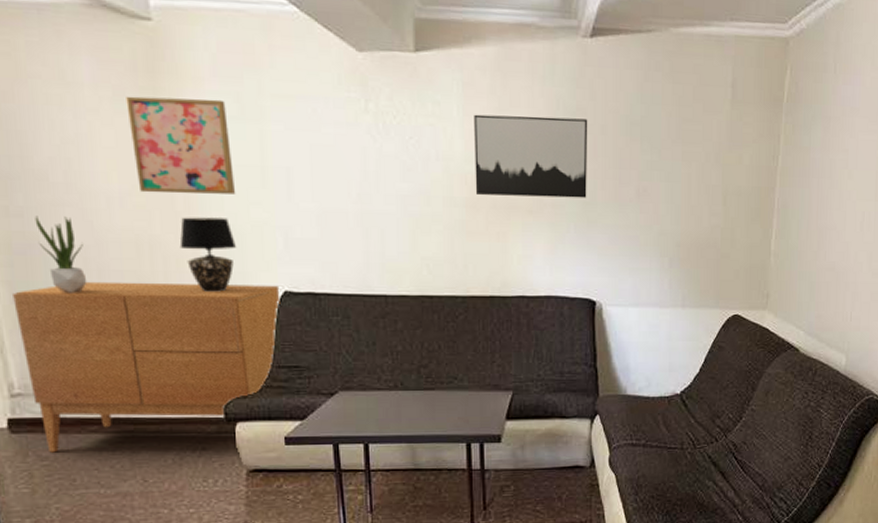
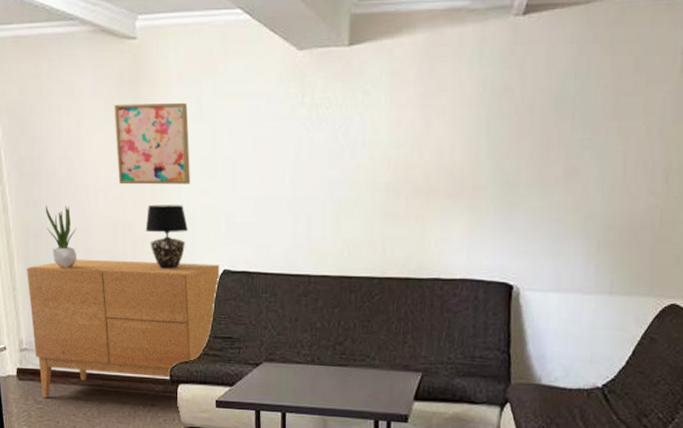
wall art: present [474,114,588,198] -> none [397,99,516,180]

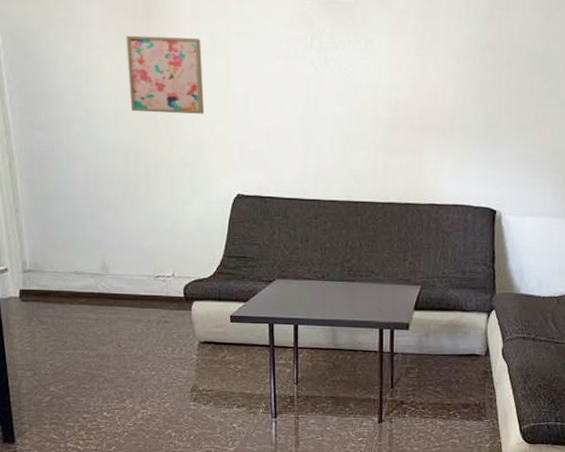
sideboard: present [27,259,220,398] -> none [31,182,234,319]
potted plant: present [45,205,77,268] -> none [52,129,87,191]
table lamp: present [145,204,188,269] -> none [158,132,202,193]

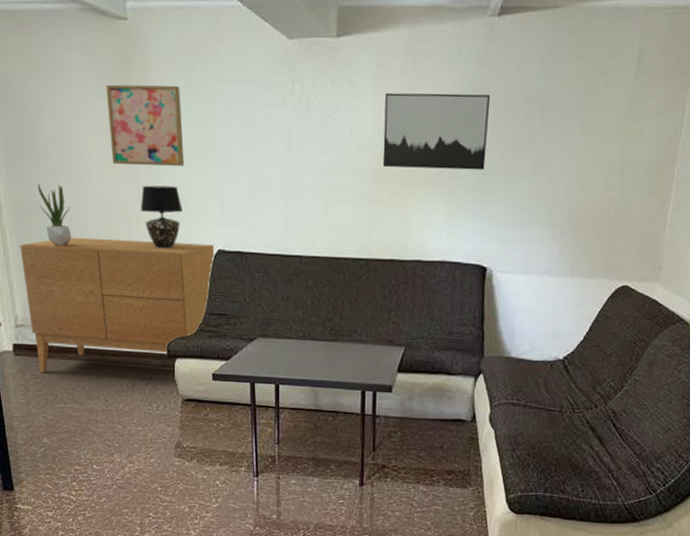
sideboard: none [31,182,234,319] -> present [20,237,215,373]
potted plant: none [52,129,87,191] -> present [37,183,72,246]
table lamp: none [158,132,202,193] -> present [140,185,182,249]
wall art: none [397,50,496,121] -> present [382,93,491,170]

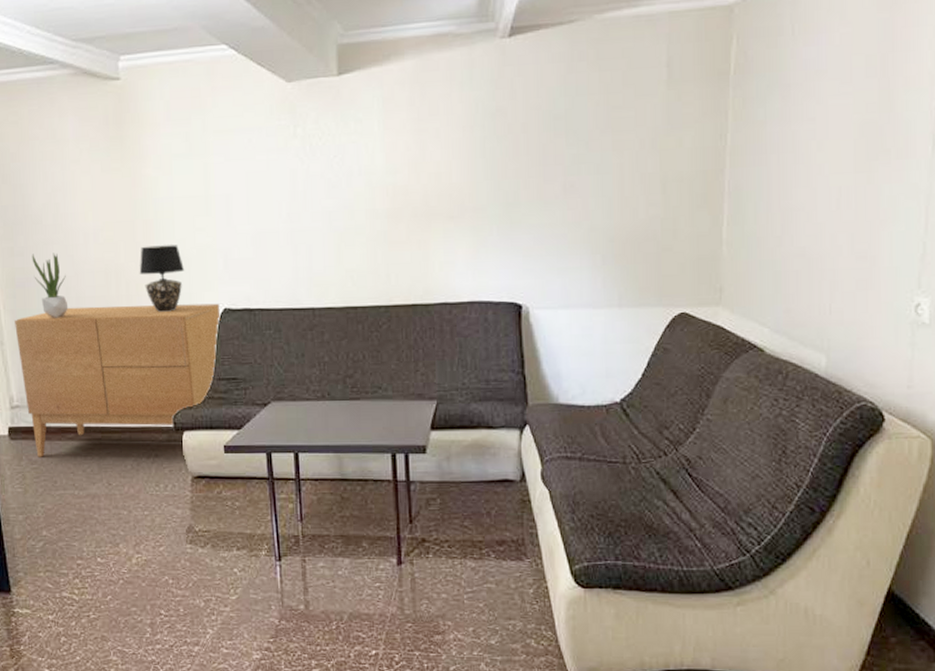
wall art: present [106,84,185,166] -> none [100,140,185,228]
wall art: present [382,93,491,170] -> none [394,119,509,205]

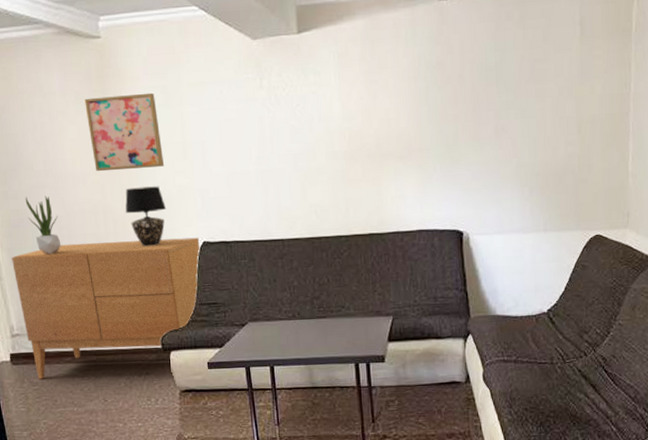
wall art: none [100,140,185,228] -> present [84,92,165,172]

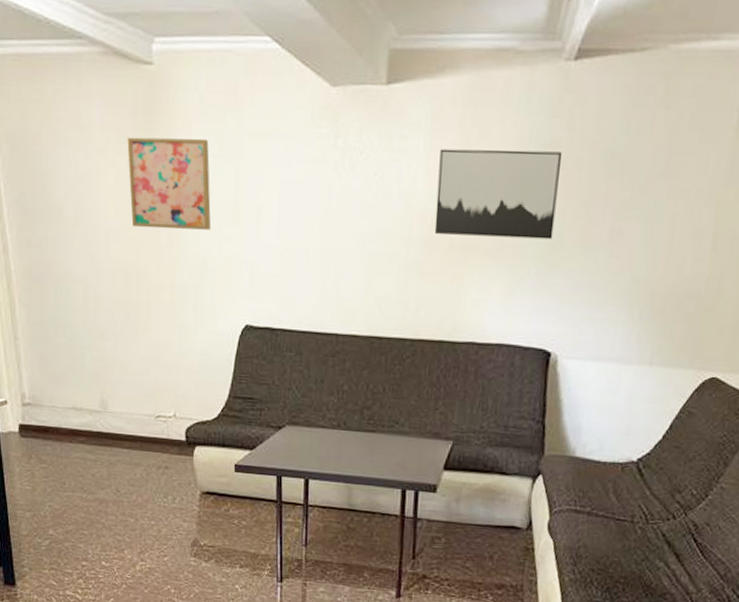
sideboard: present [12,237,201,380] -> none [30,307,242,458]
potted plant: present [25,195,62,255] -> none [50,247,86,318]
table lamp: present [125,186,166,246] -> none [160,250,207,323]
wall art: none [349,71,450,147] -> present [434,148,563,240]

